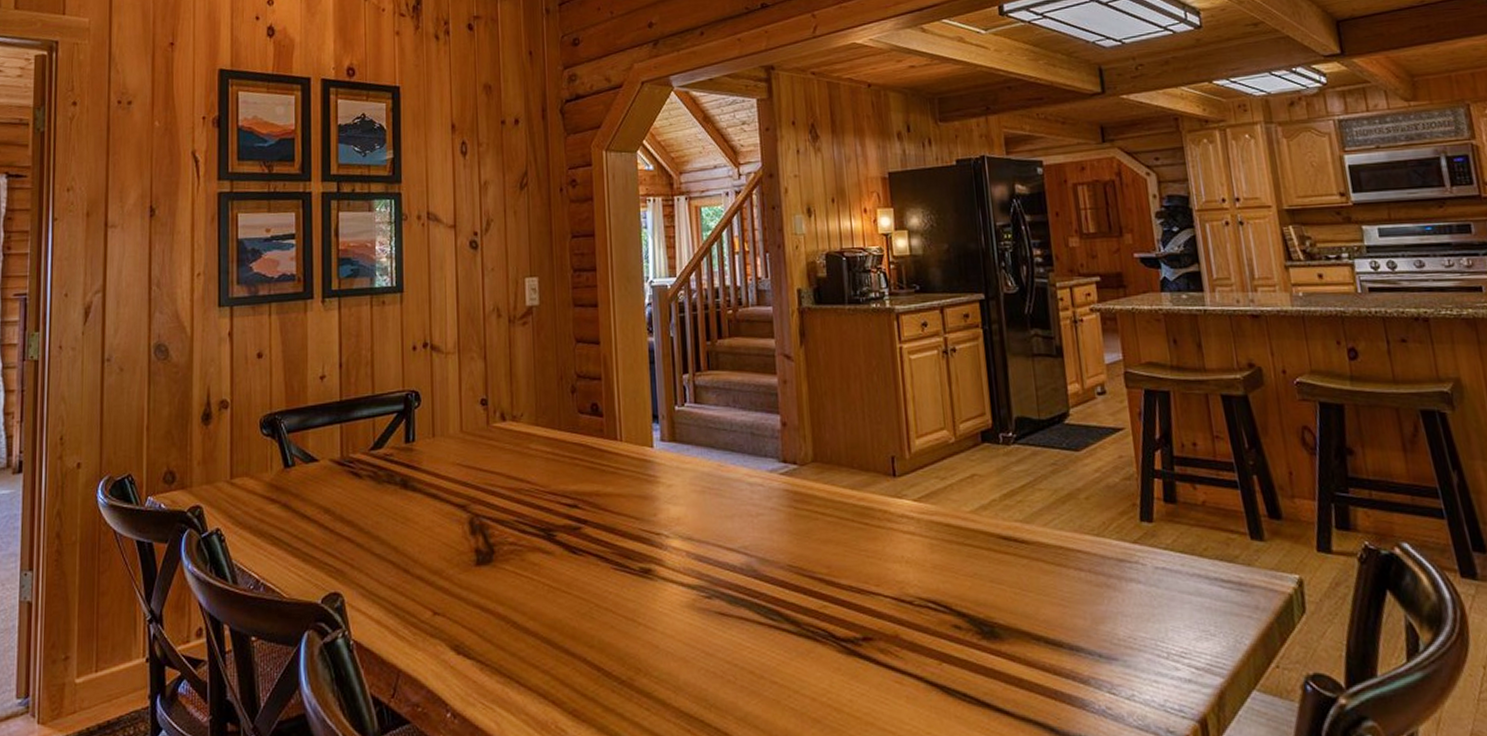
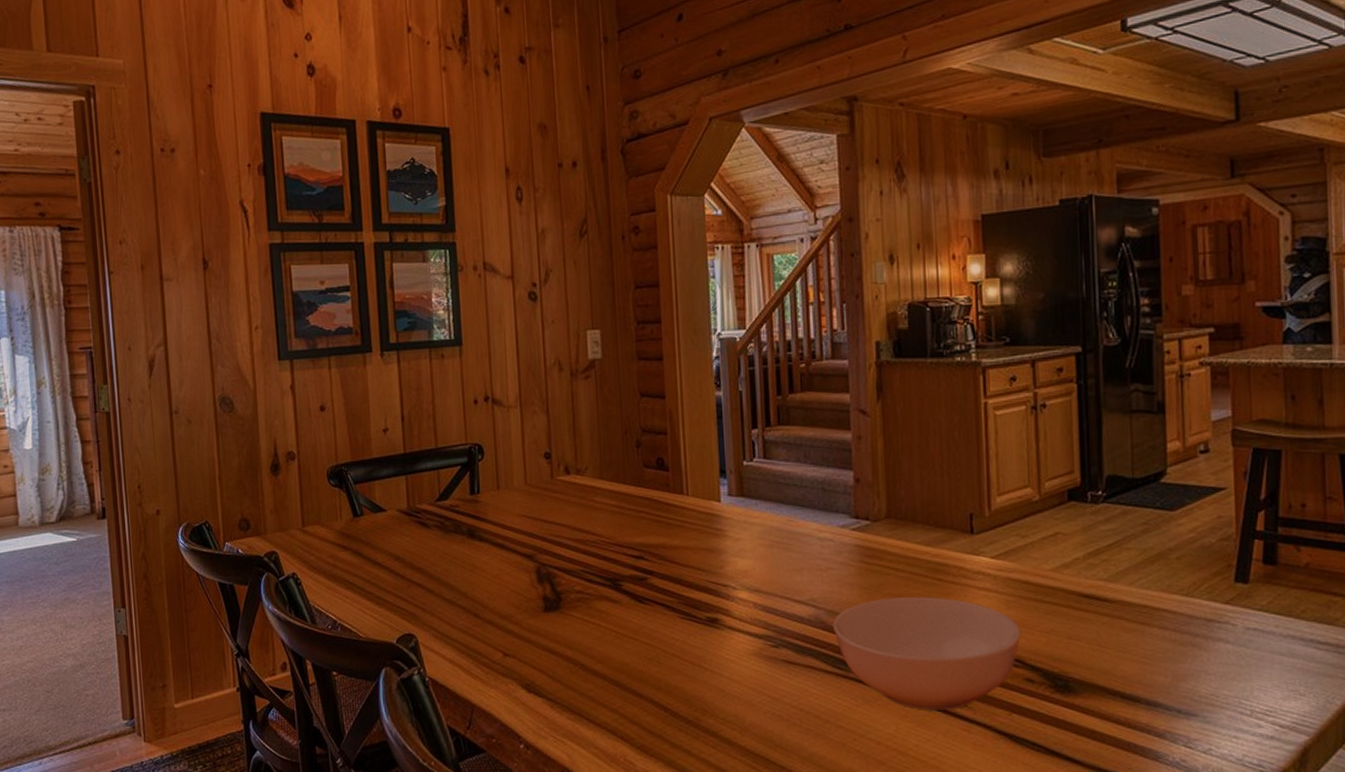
bowl: none [765,541,947,662] -> present [833,597,1022,710]

